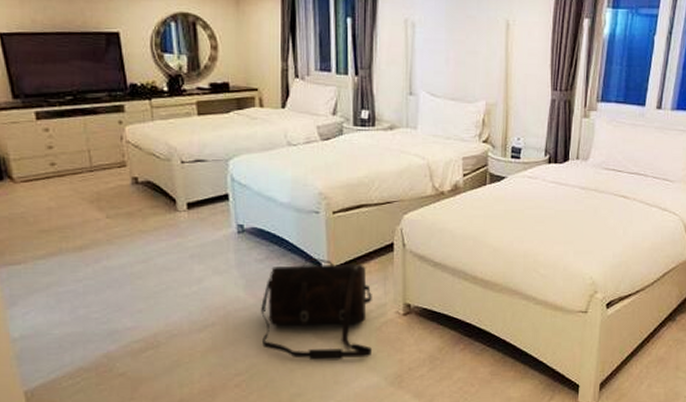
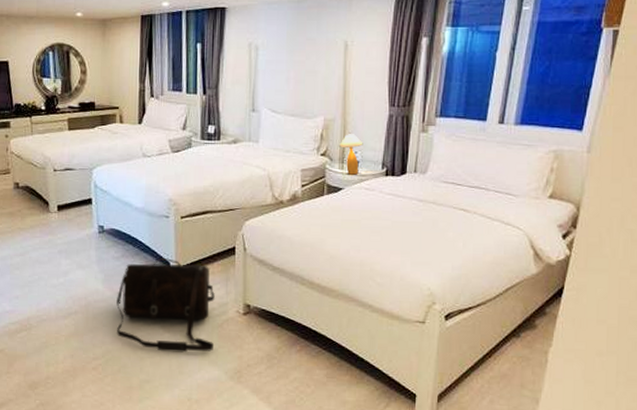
table lamp: none [500,118,526,163] -> present [338,133,363,175]

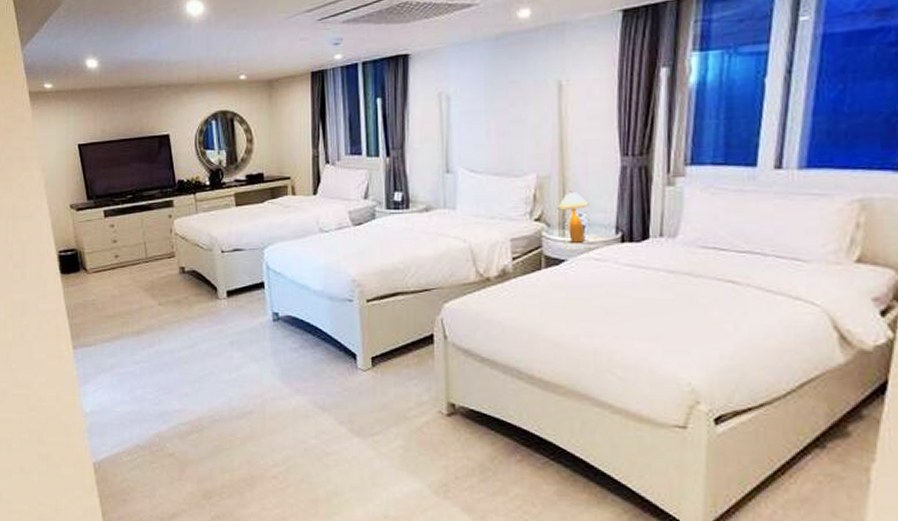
duffel bag: present [117,258,215,353] -> none [296,349,414,461]

